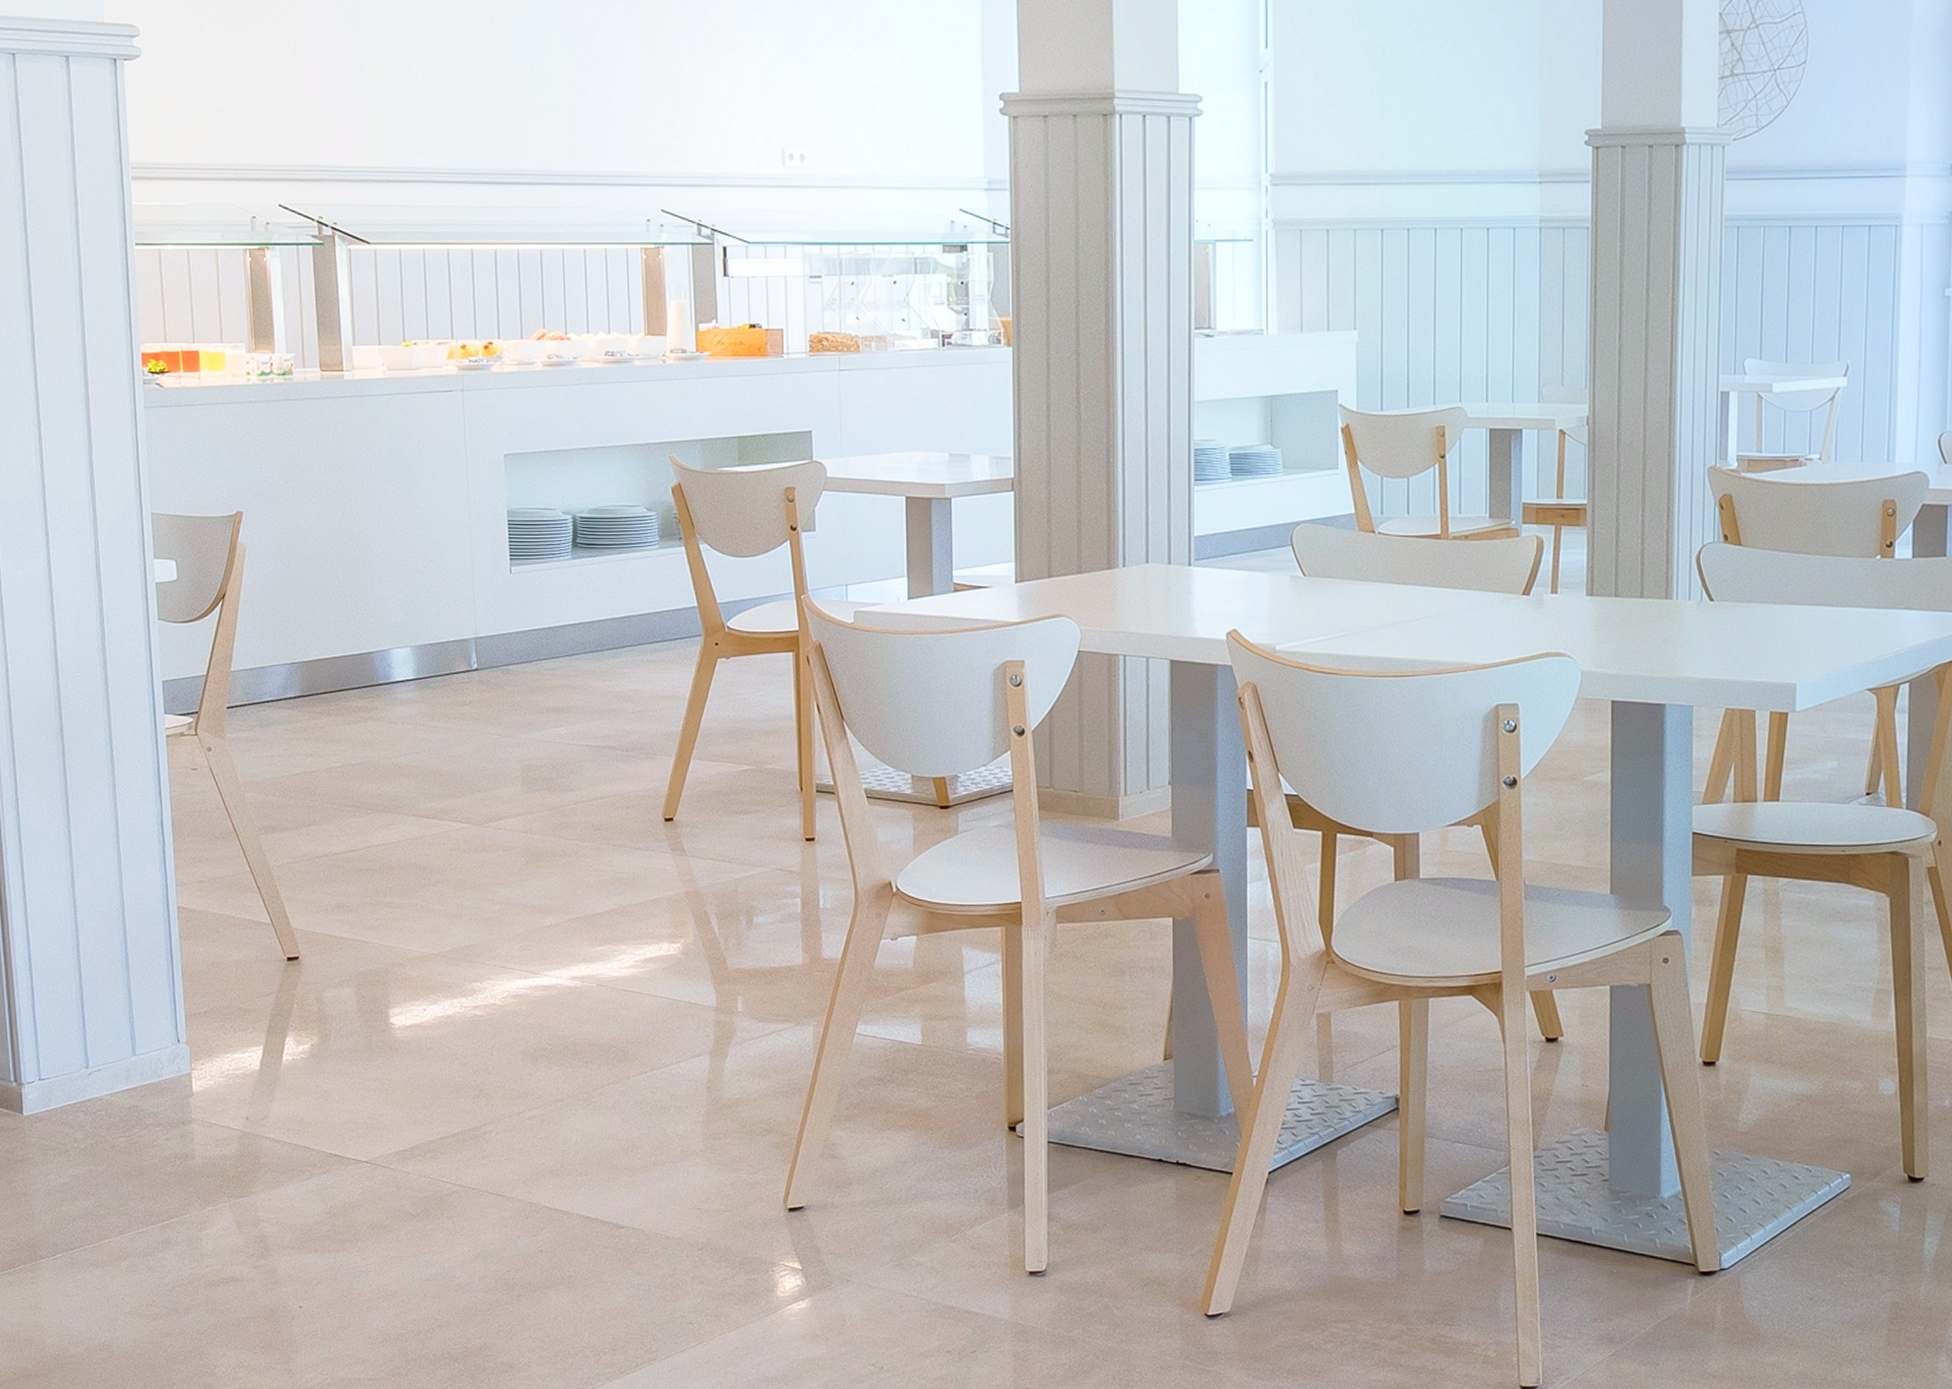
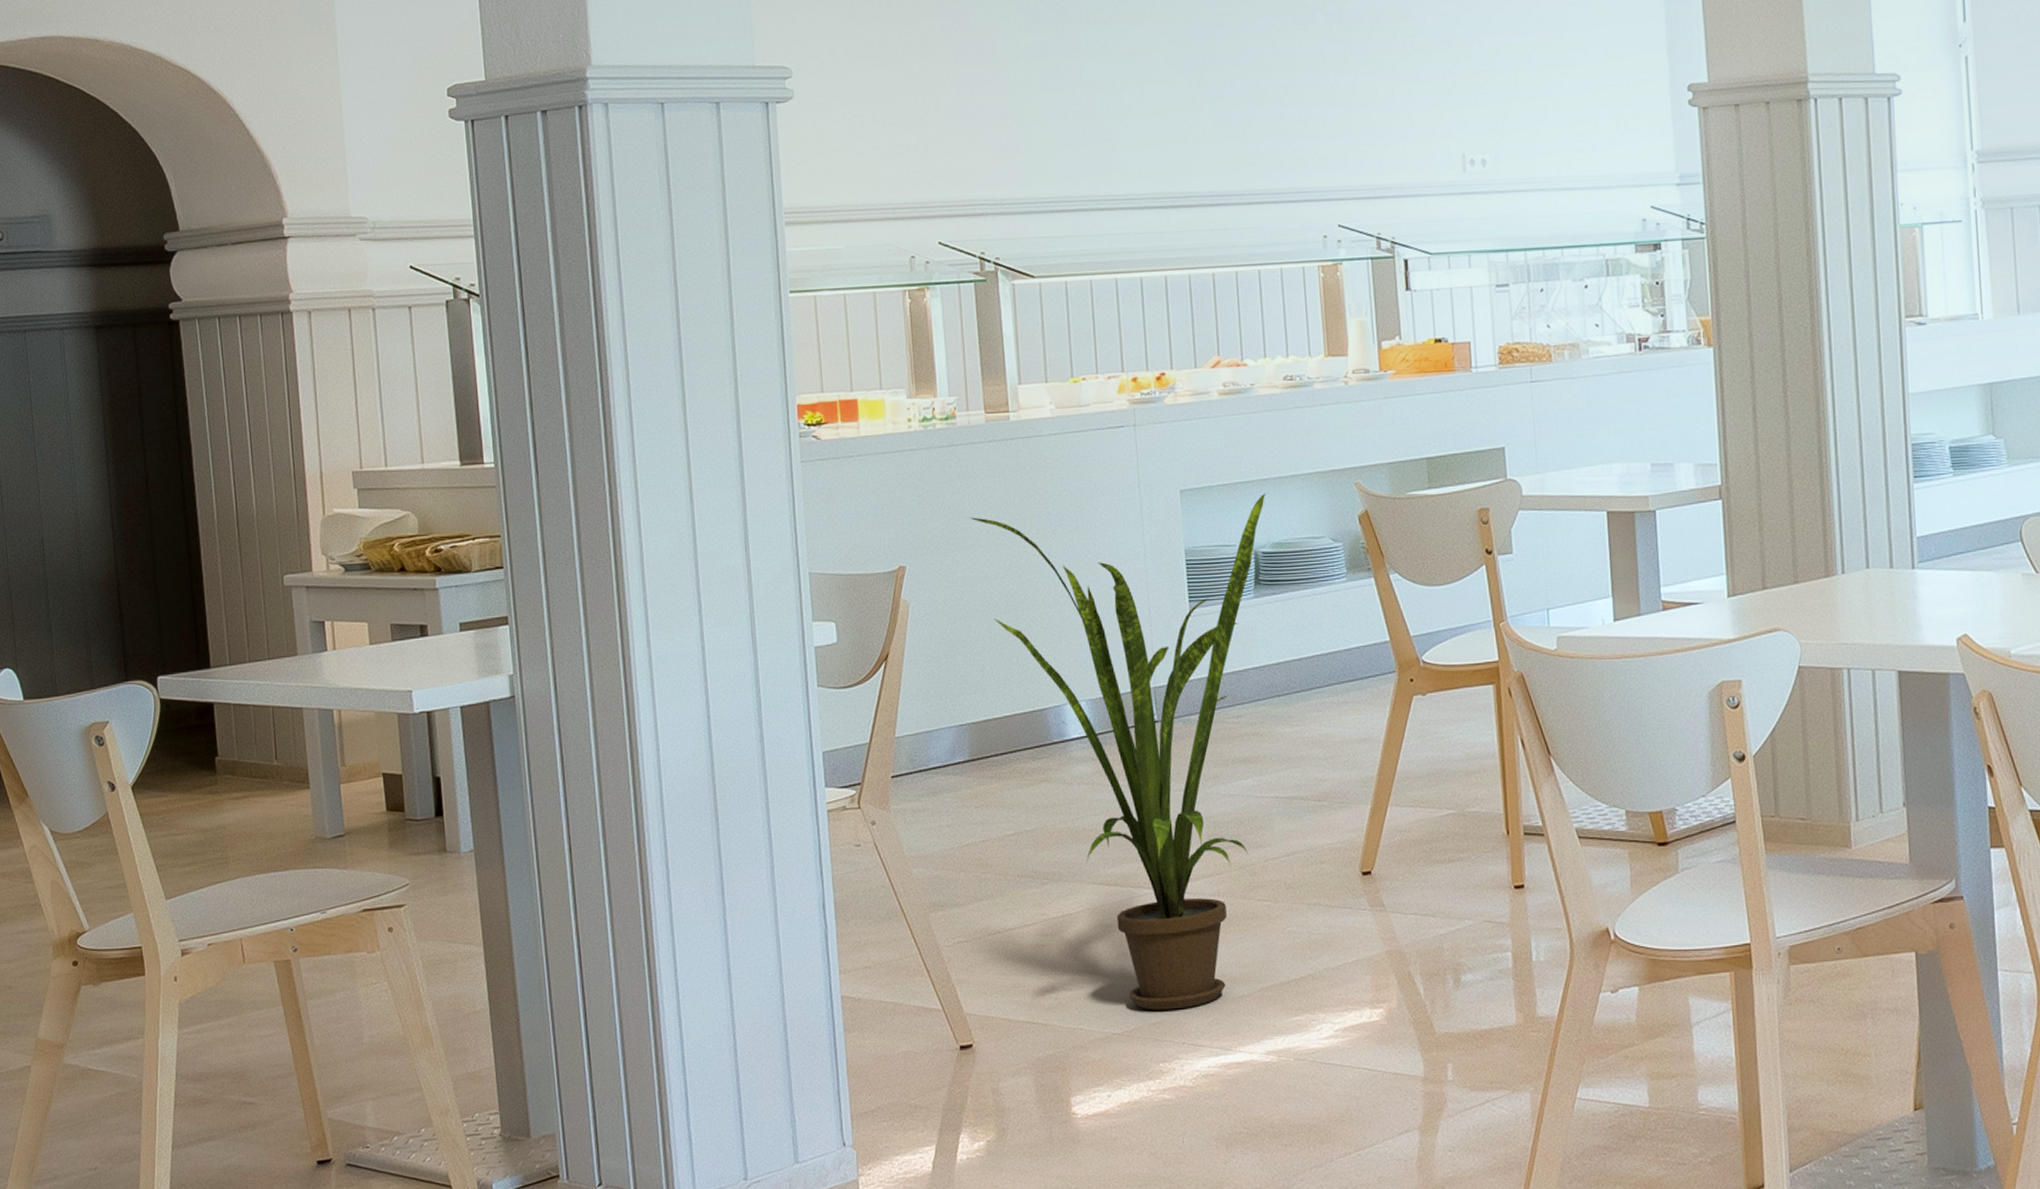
house plant: none [305,461,587,935] -> present [971,493,1267,1010]

